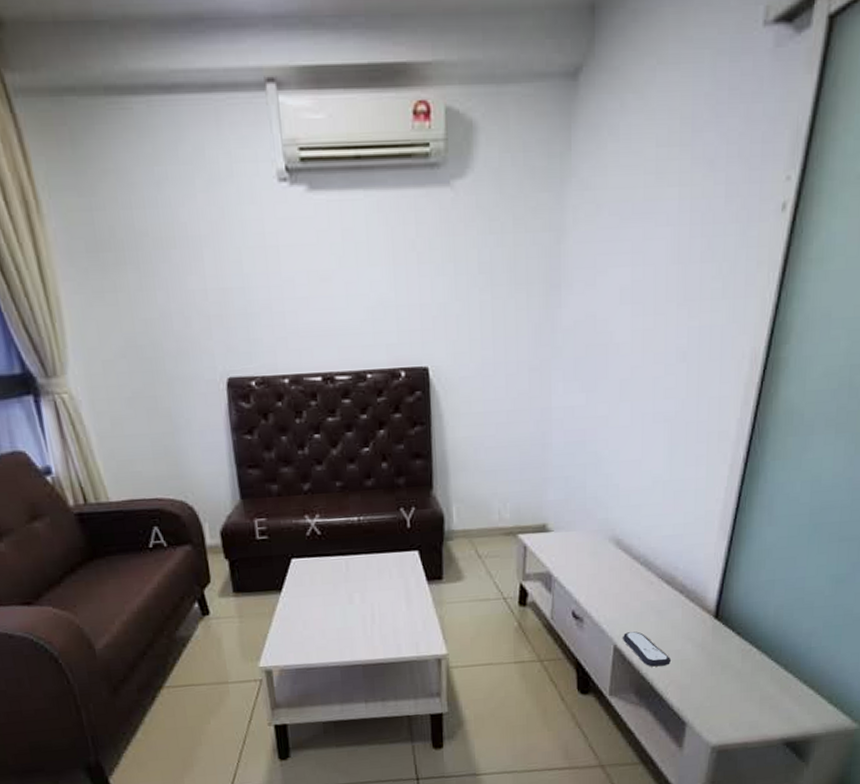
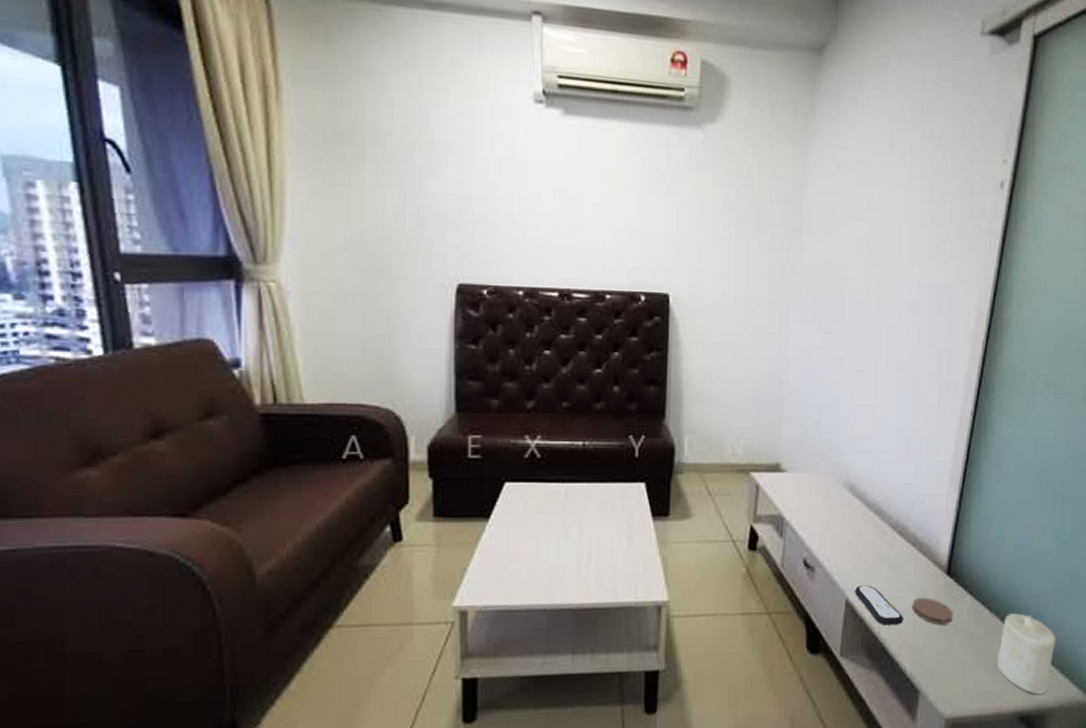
coaster: none [680,640,721,664] -> present [912,598,954,625]
candle: none [763,650,826,723] -> present [996,613,1056,695]

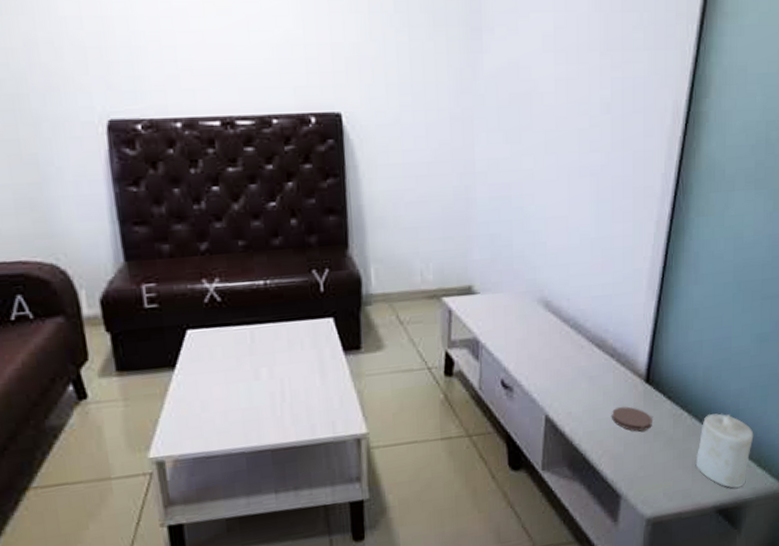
remote control: present [855,585,904,626] -> none [554,399,604,437]

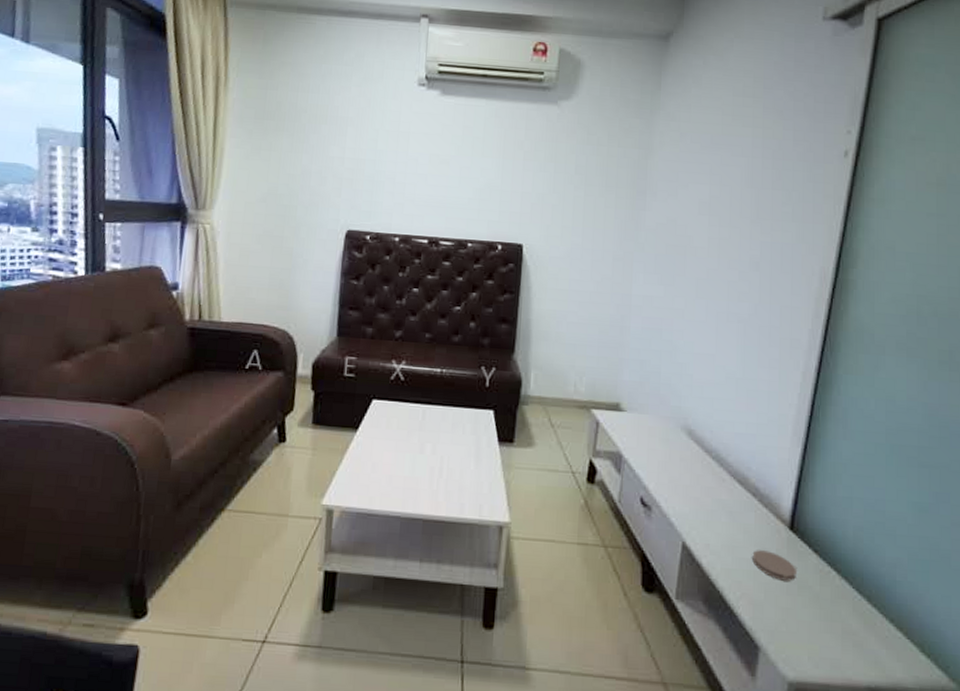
candle: present [695,413,754,489] -> none [845,579,915,672]

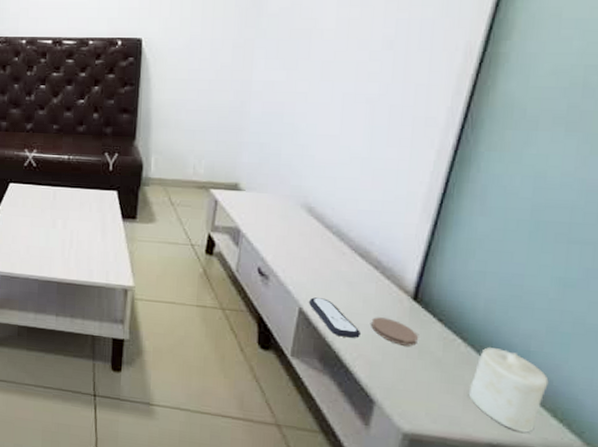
remote control: none [692,530,744,575] -> present [309,297,362,338]
candle: none [845,579,915,672] -> present [468,347,549,433]

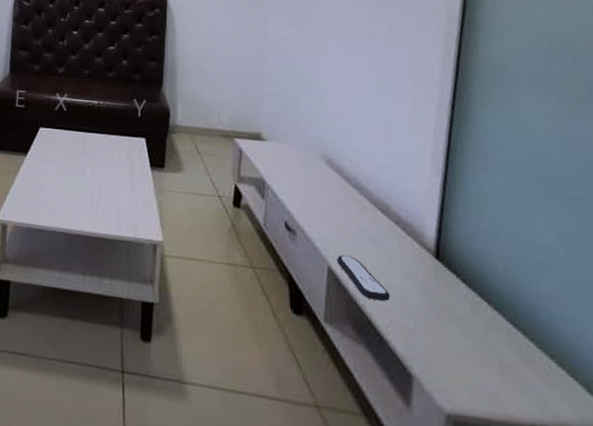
coaster: present [371,317,419,346] -> none [399,277,447,310]
candle: present [468,347,549,433] -> none [502,311,577,411]

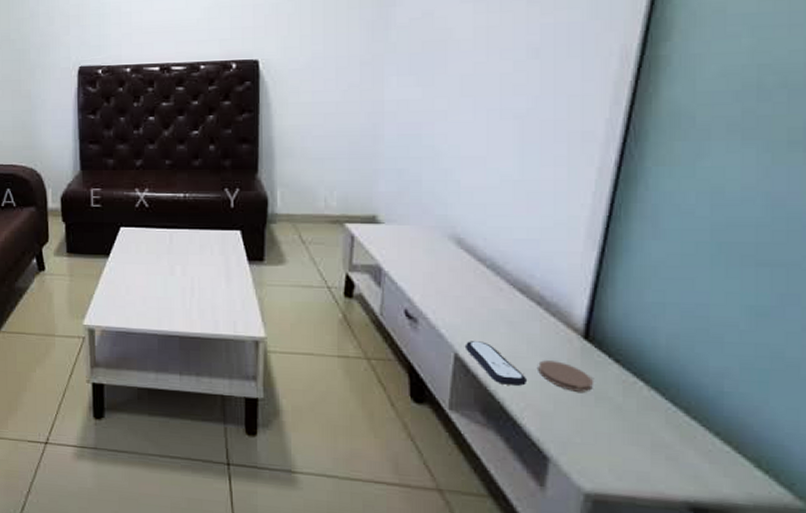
coaster: none [399,277,447,310] -> present [538,360,594,392]

